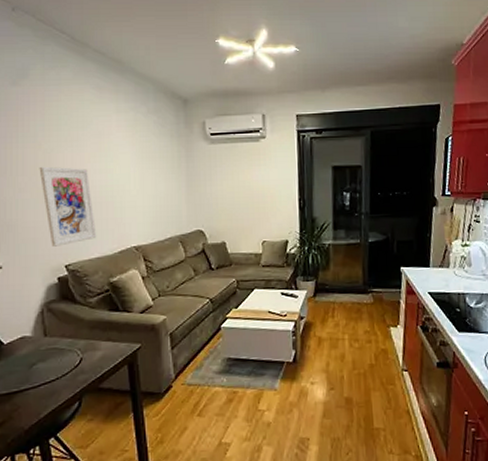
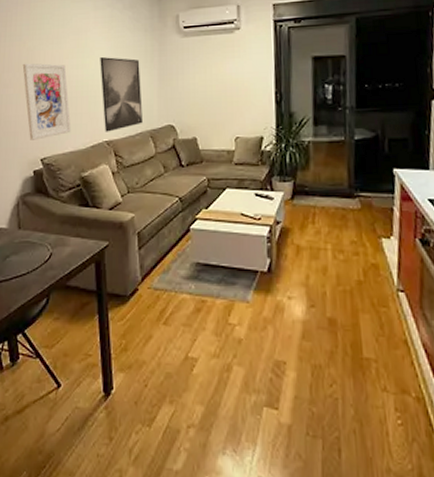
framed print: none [125,162,171,238] -> present [100,57,143,132]

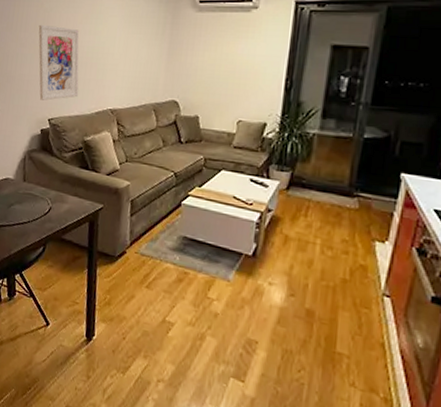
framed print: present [100,57,143,132] -> none [110,25,151,101]

